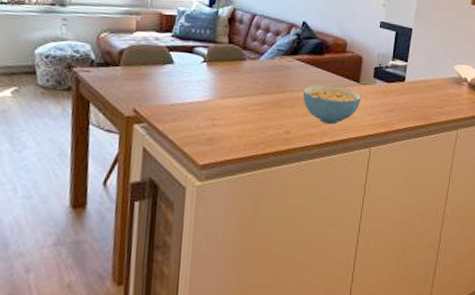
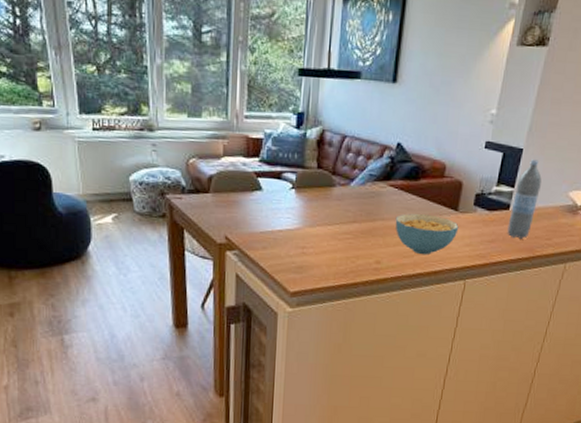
water bottle: none [404,37,430,108] -> present [507,159,542,239]

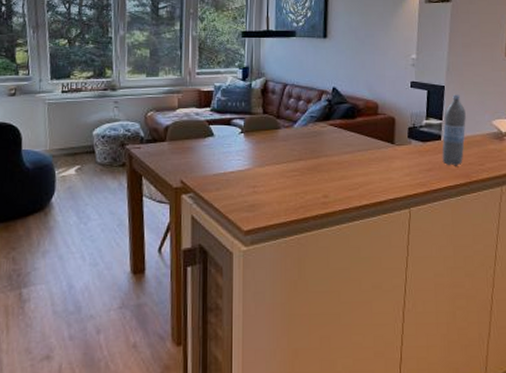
cereal bowl: present [395,213,459,255] -> none [338,149,397,187]

